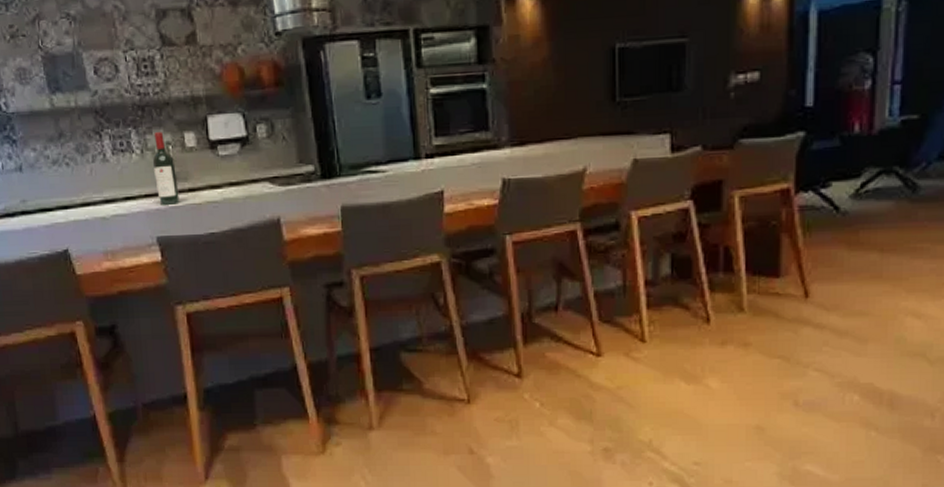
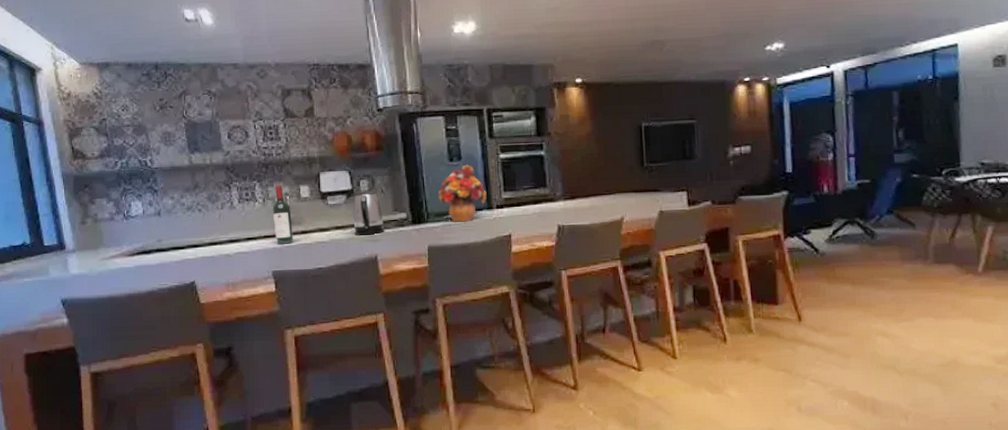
kettle: none [248,139,288,194] -> present [353,192,385,236]
flower arrangement: none [353,102,413,178] -> present [438,164,487,223]

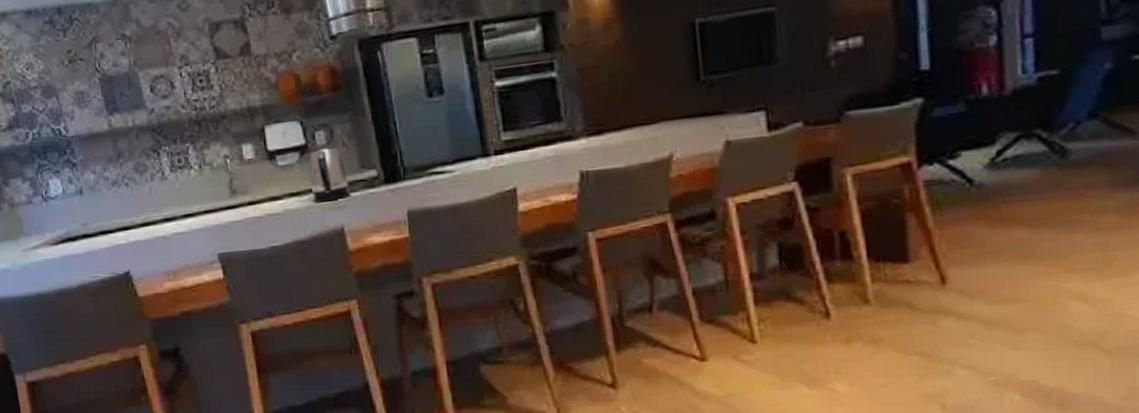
wine bottle: present [272,185,293,246] -> none [210,146,240,222]
flower arrangement: present [438,164,487,223] -> none [416,99,481,179]

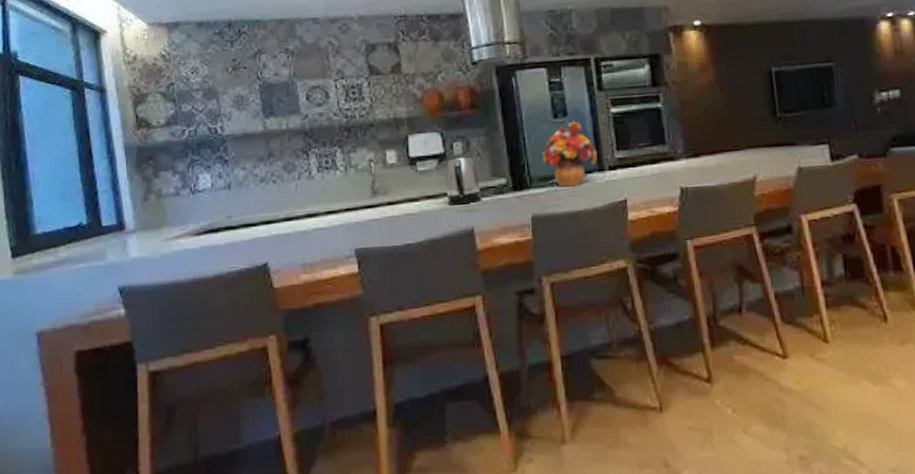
flower arrangement: none [416,99,481,179] -> present [542,121,598,189]

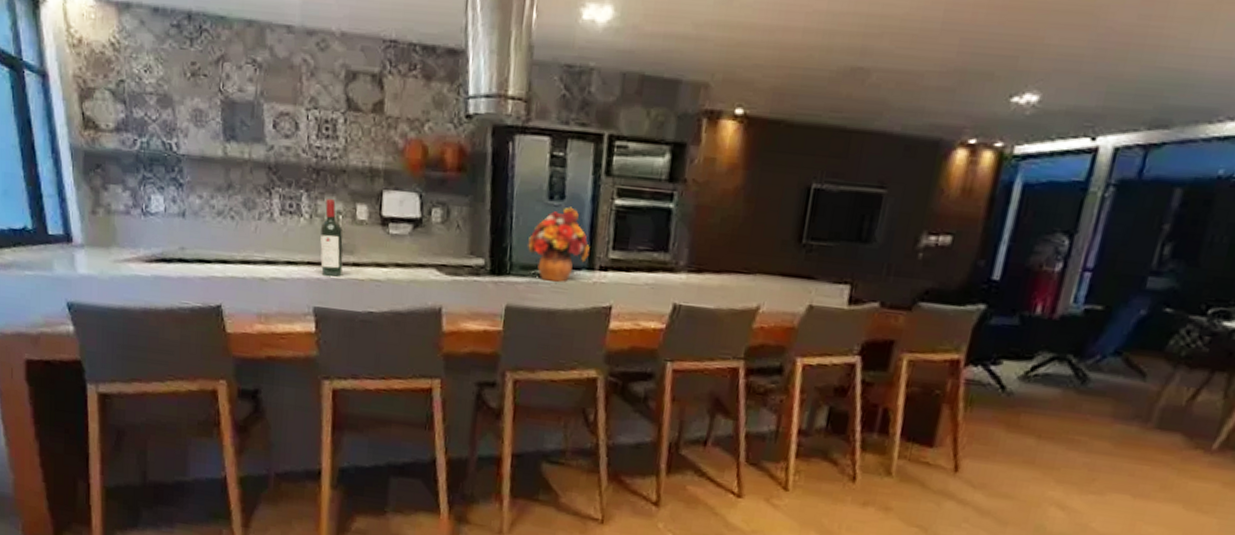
wine bottle: none [355,151,379,219] -> present [320,199,343,277]
kettle: present [445,155,482,206] -> none [417,223,455,281]

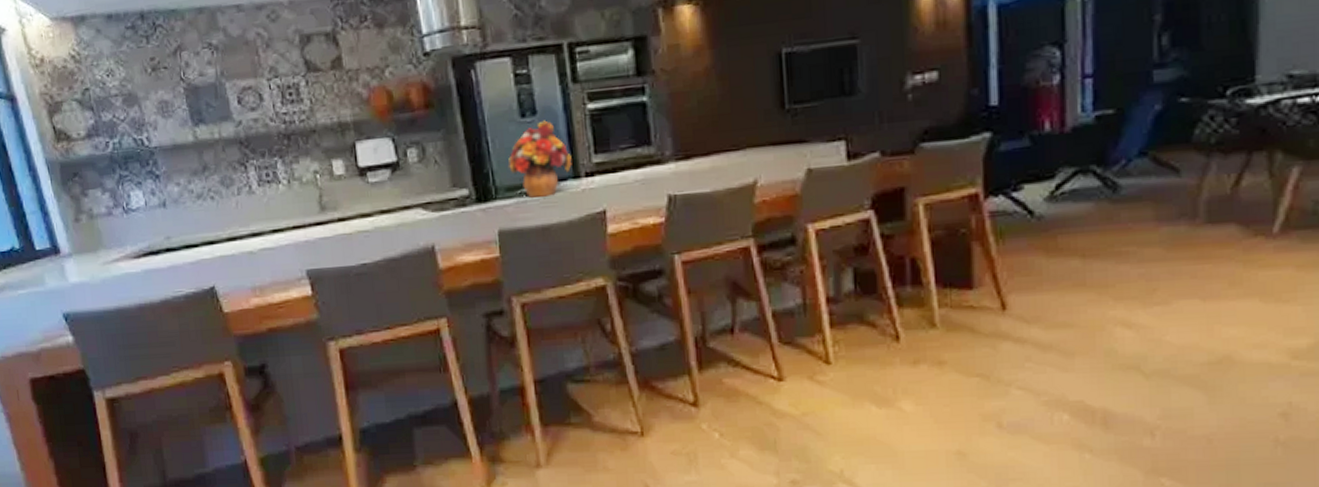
wine bottle: present [320,199,343,277] -> none [299,161,329,238]

